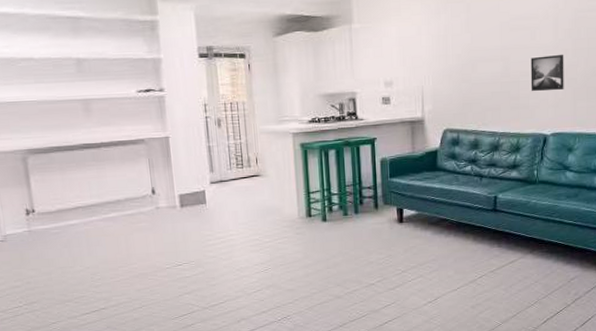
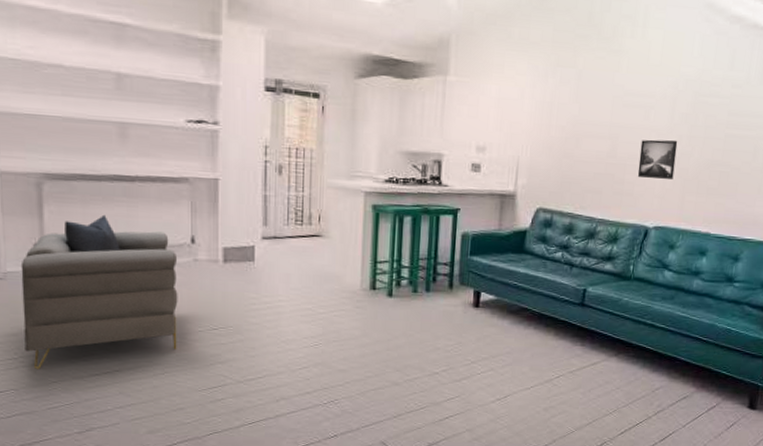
armchair: none [16,178,150,314] -> present [20,214,178,369]

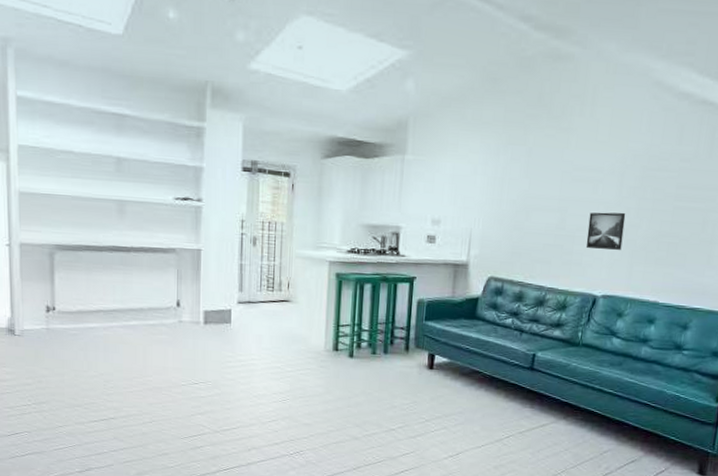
armchair: present [20,214,178,369] -> none [35,280,165,415]

